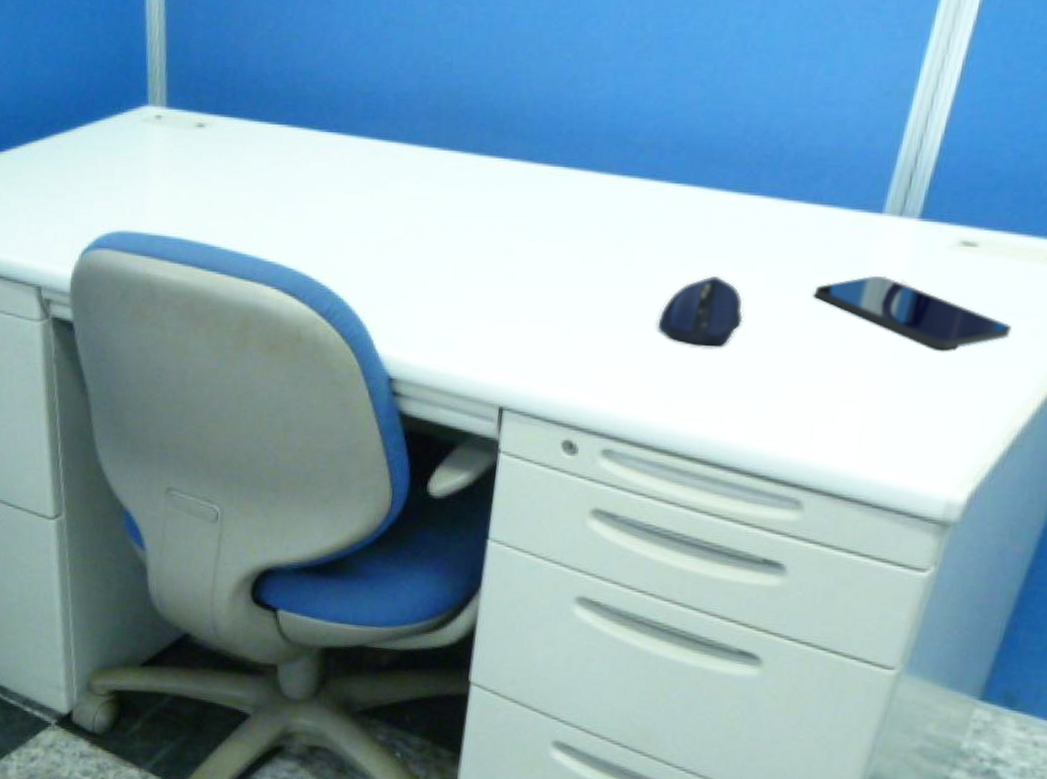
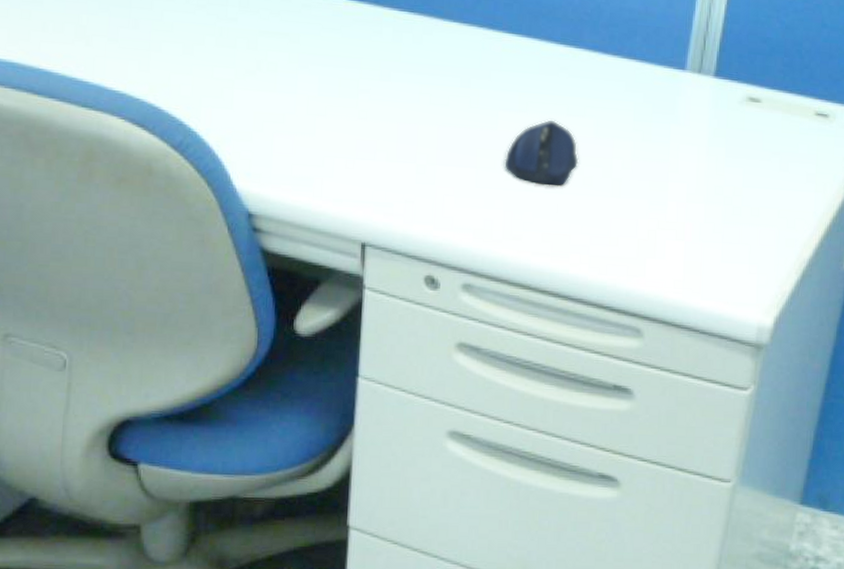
phone: present [814,275,1013,351] -> none [636,124,794,192]

